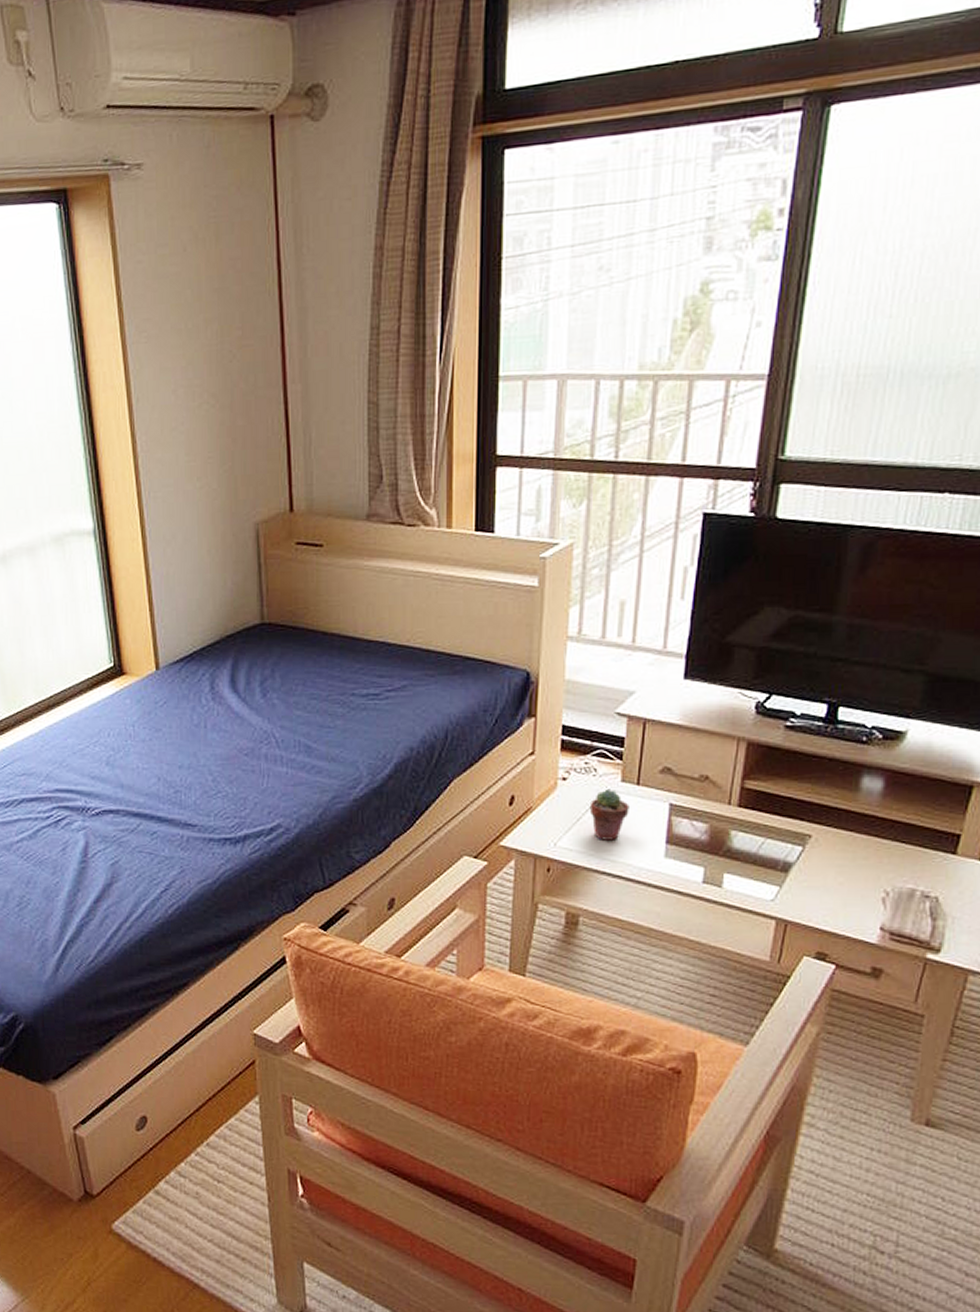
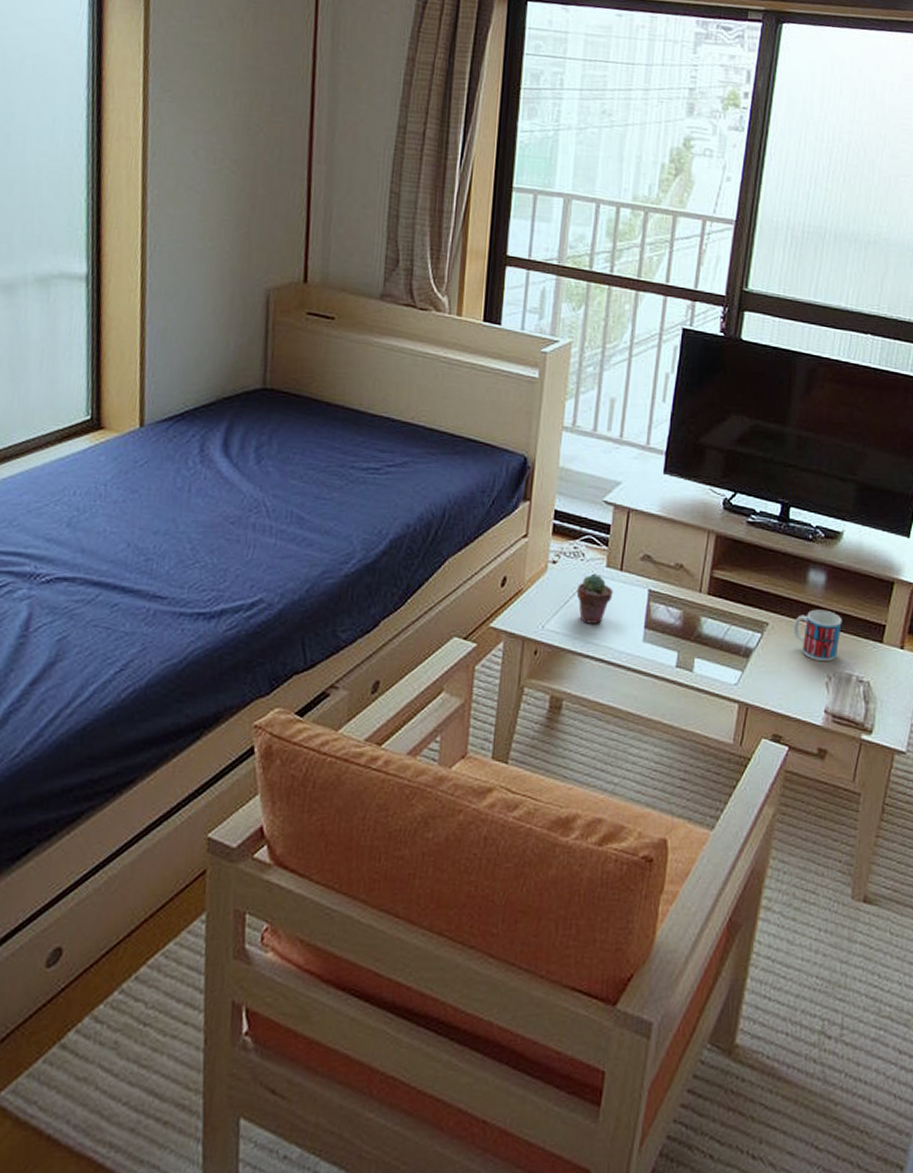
mug: none [841,819,904,876] -> present [792,609,842,662]

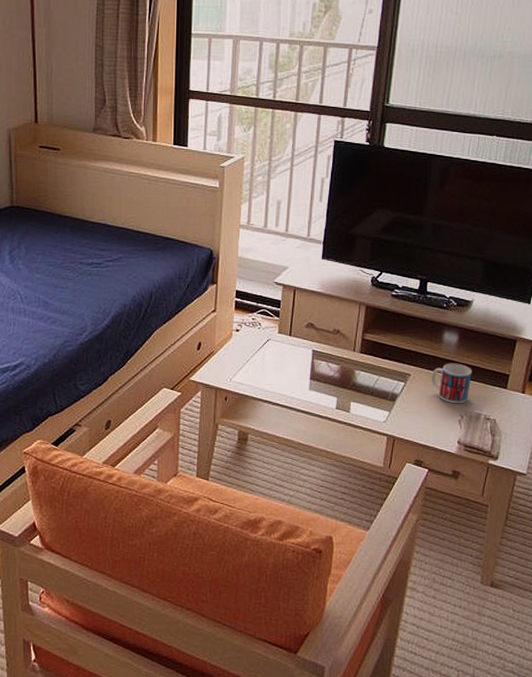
potted succulent: present [576,573,613,624] -> none [255,338,284,377]

